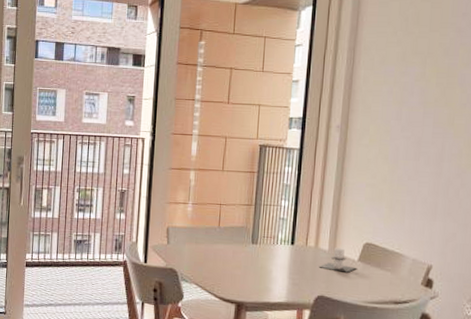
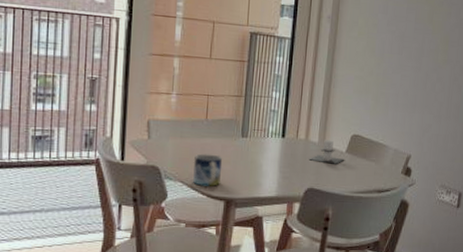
mug: none [207,258,234,290] -> present [193,153,223,186]

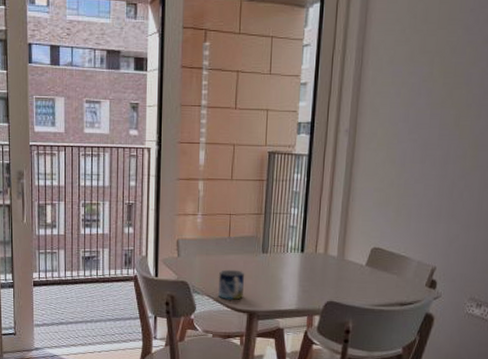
candle: present [308,140,345,164] -> none [328,253,365,278]

